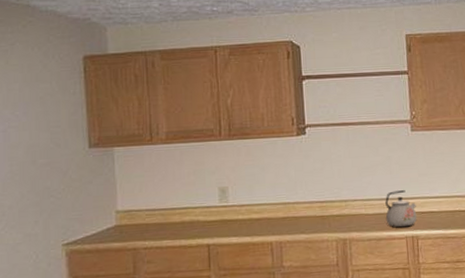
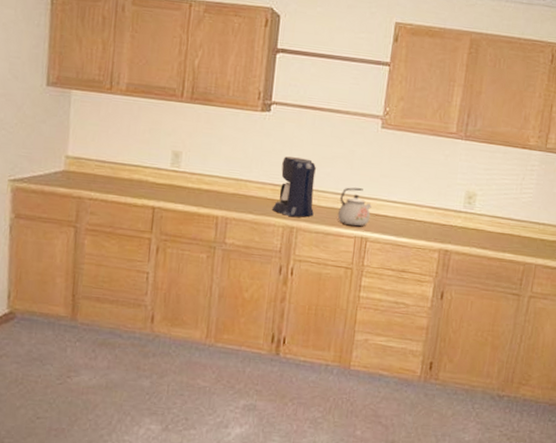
coffee maker: none [323,172,363,229] -> present [272,156,317,218]

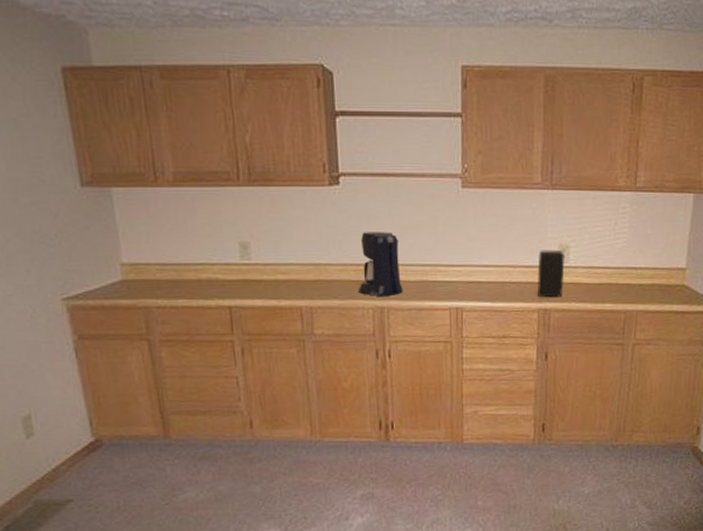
kettle: present [337,187,372,227] -> none [428,256,463,298]
speaker: none [441,194,471,241] -> present [537,249,565,298]

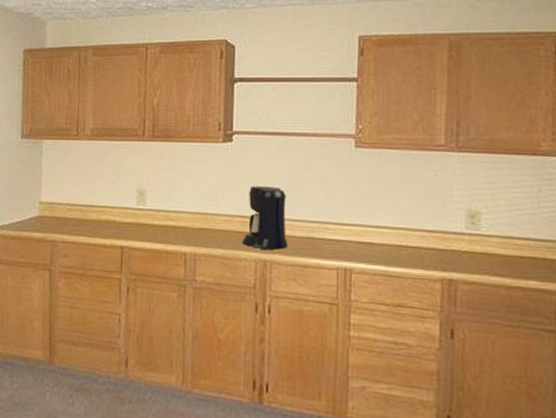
speaker: present [537,249,565,298] -> none [441,214,475,268]

